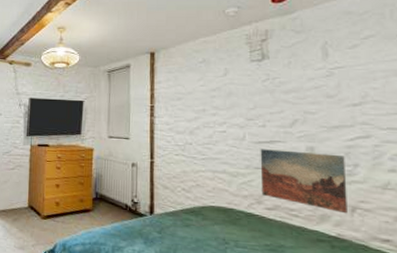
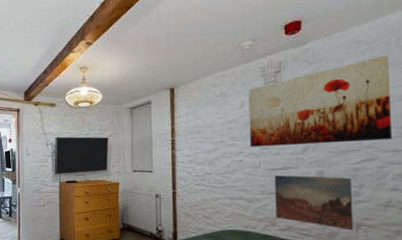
wall art: none [233,27,389,118] -> present [249,54,393,147]

